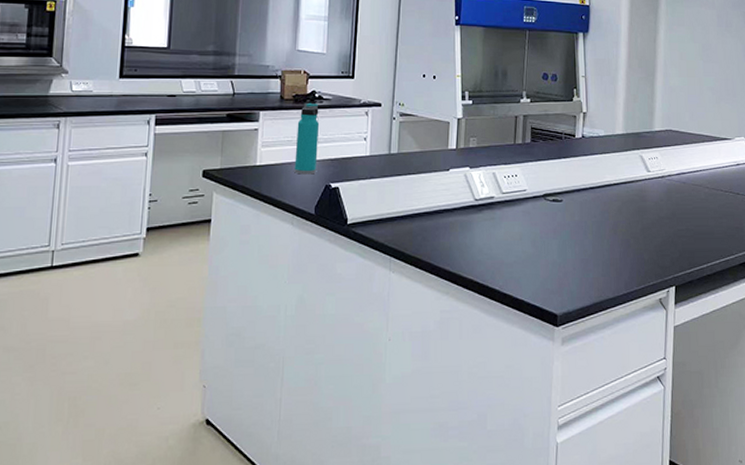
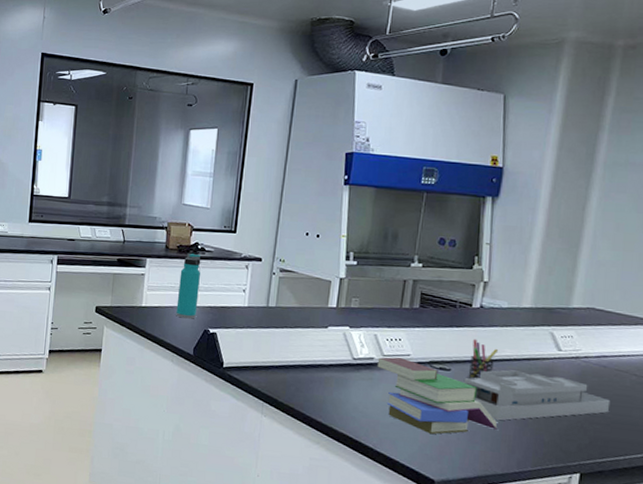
book: none [497,194,606,268] -> present [377,357,498,435]
desk organizer: none [574,195,692,245] -> present [463,370,611,421]
pen holder: none [577,168,601,208] -> present [468,339,499,380]

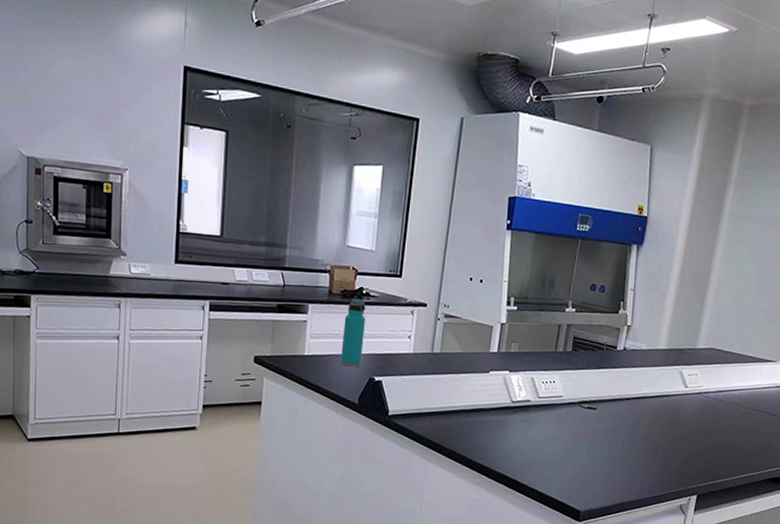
book: present [377,357,498,435] -> none [533,399,634,469]
desk organizer: present [463,370,611,421] -> none [607,406,723,453]
pen holder: present [468,339,499,380] -> none [611,379,638,417]

